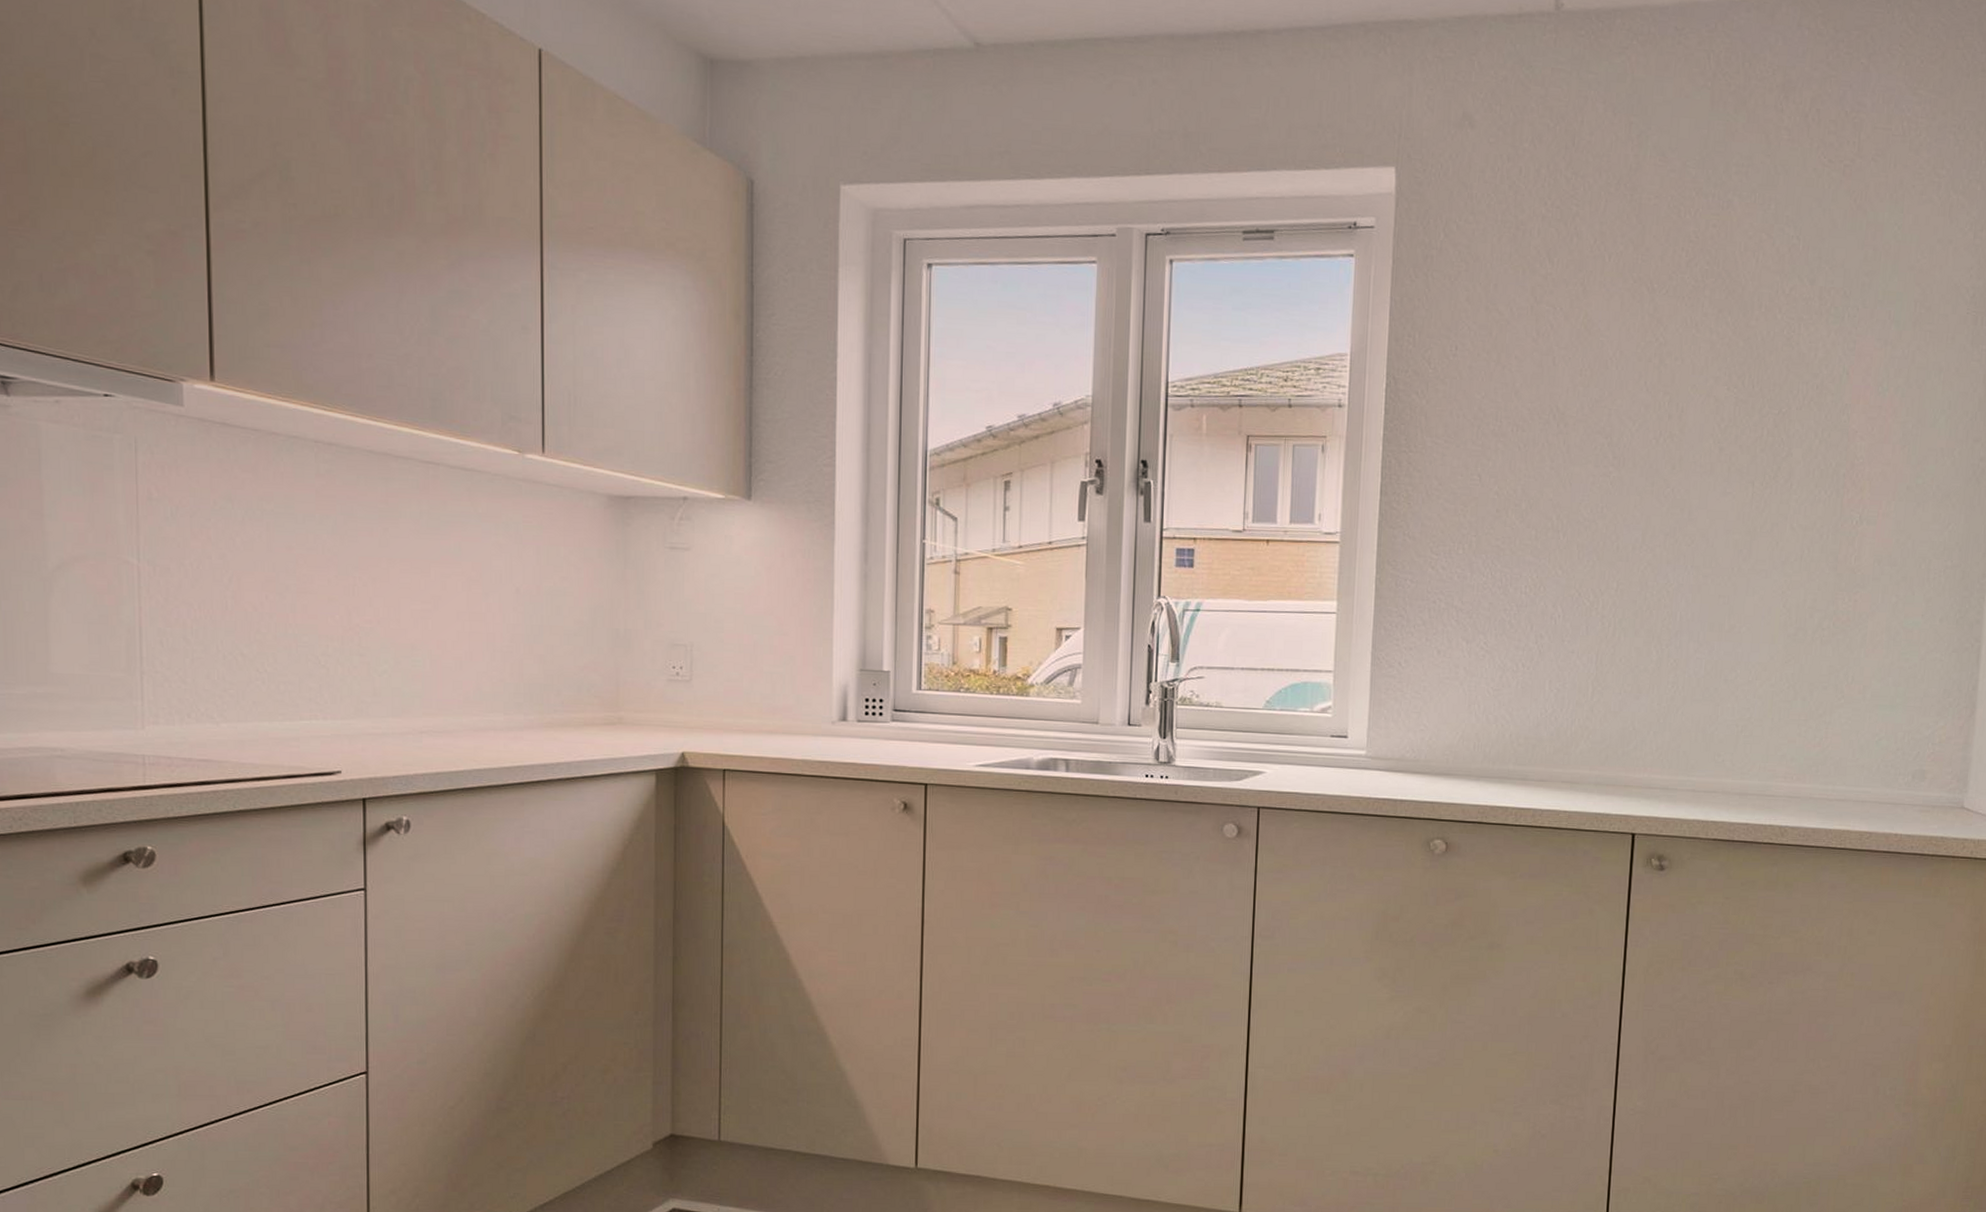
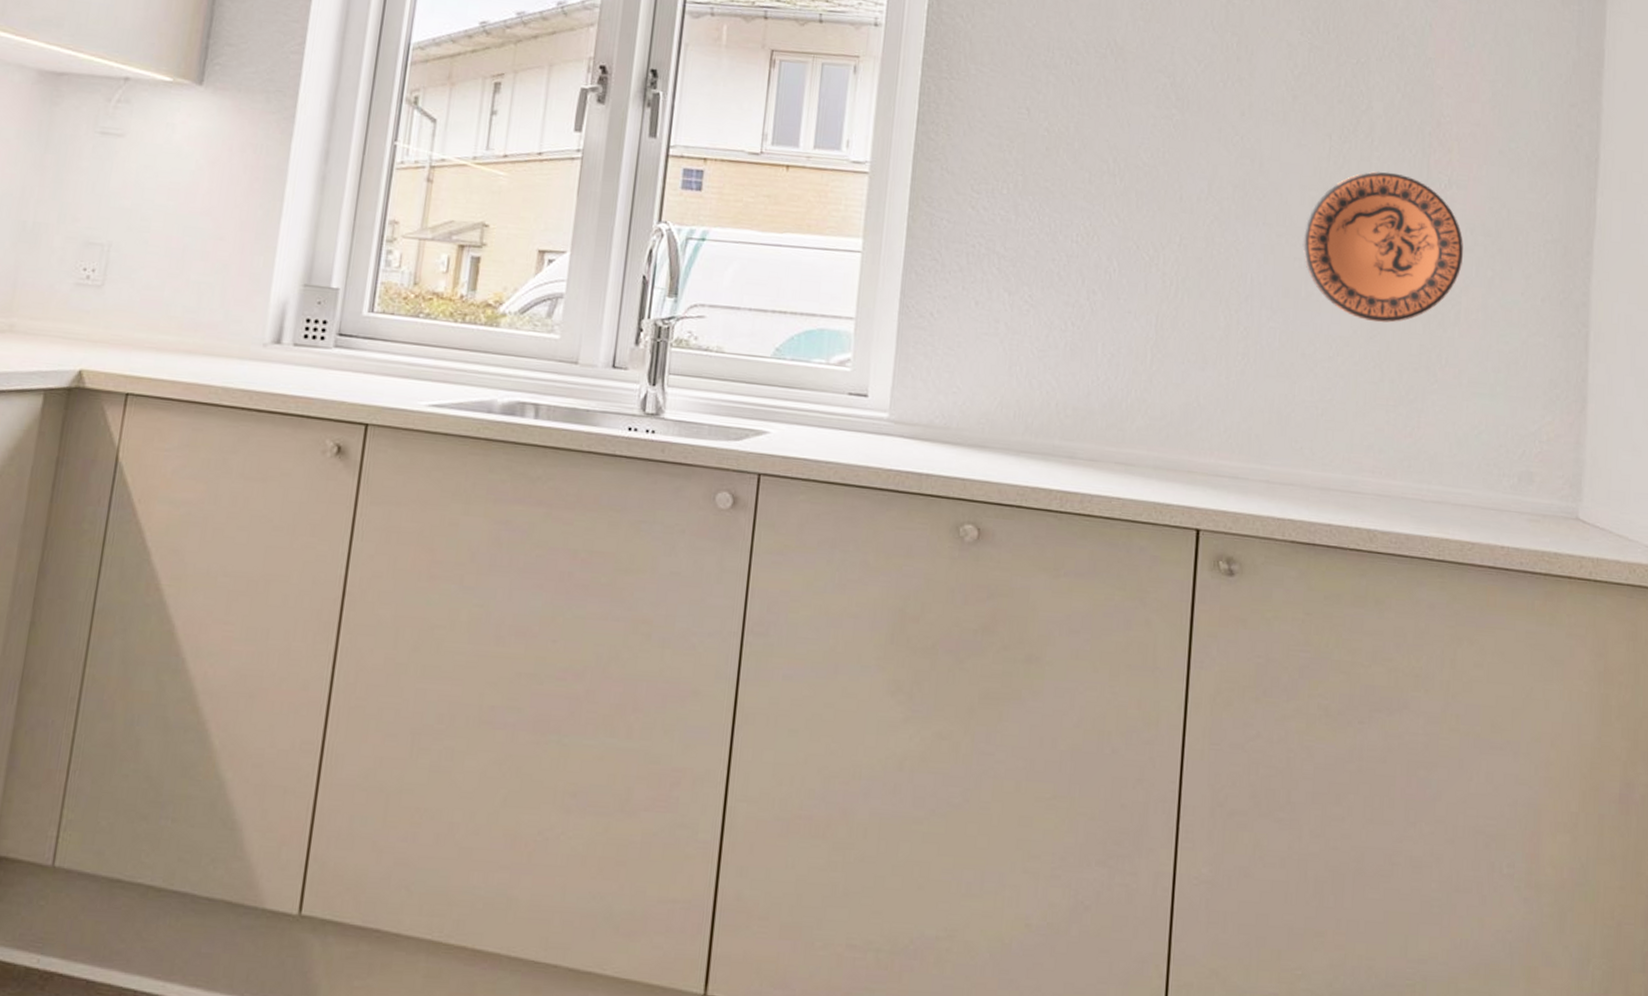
decorative plate: none [1726,513,1872,649] -> present [1302,171,1464,323]

